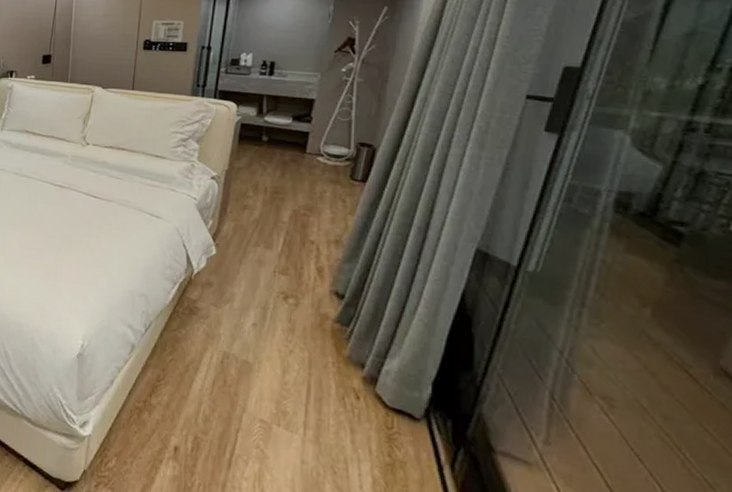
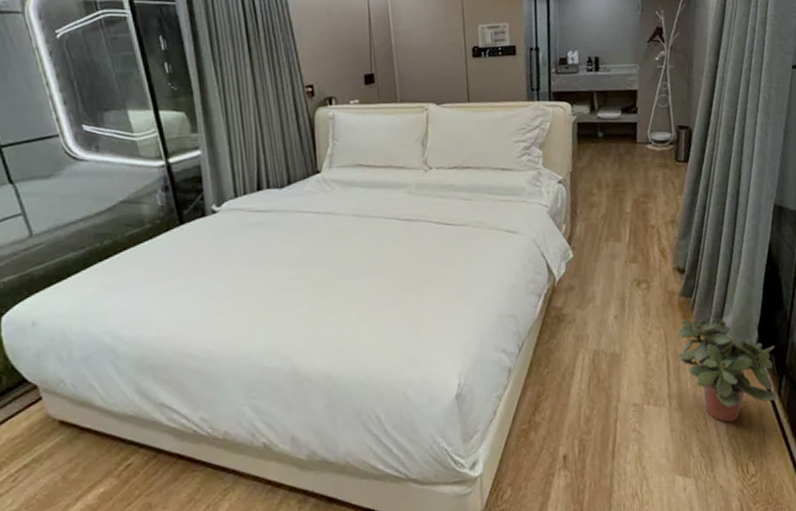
potted plant: none [321,348,454,479] -> present [677,319,777,423]

